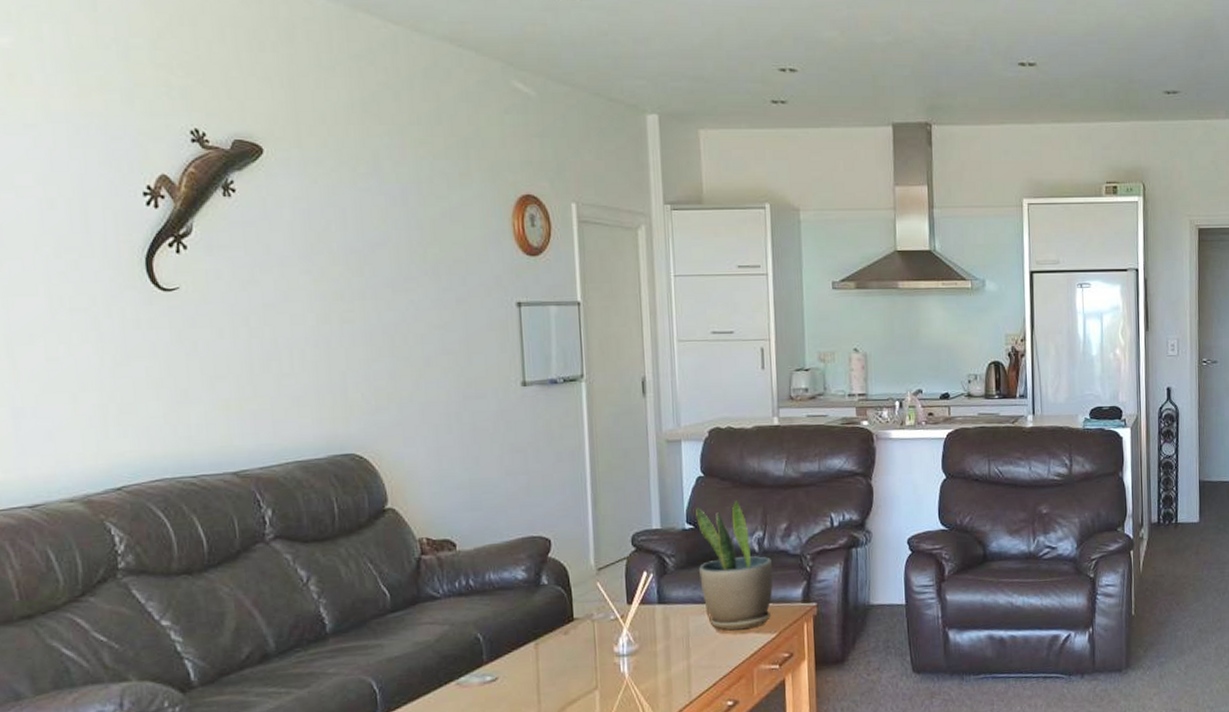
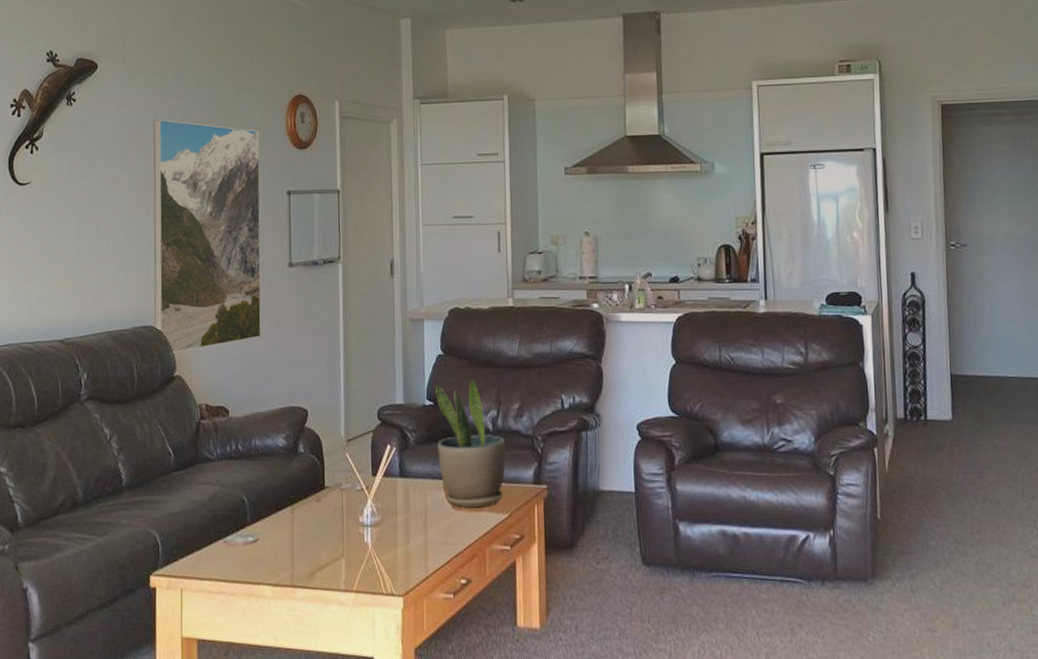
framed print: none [342,216,492,485] -> present [153,119,261,354]

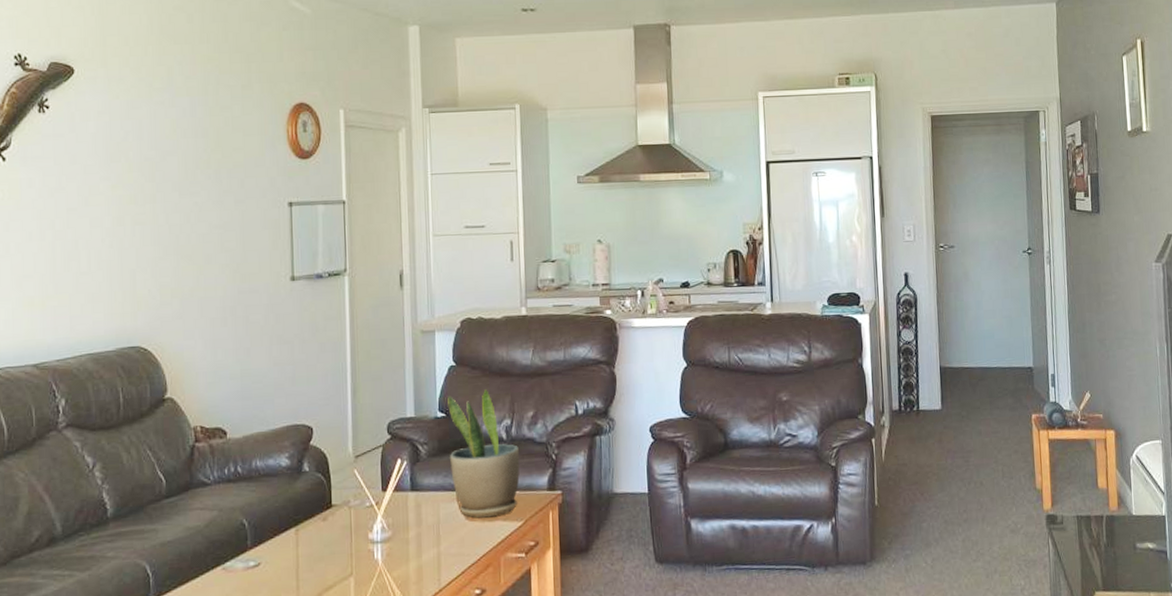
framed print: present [153,119,261,354] -> none [139,127,262,376]

